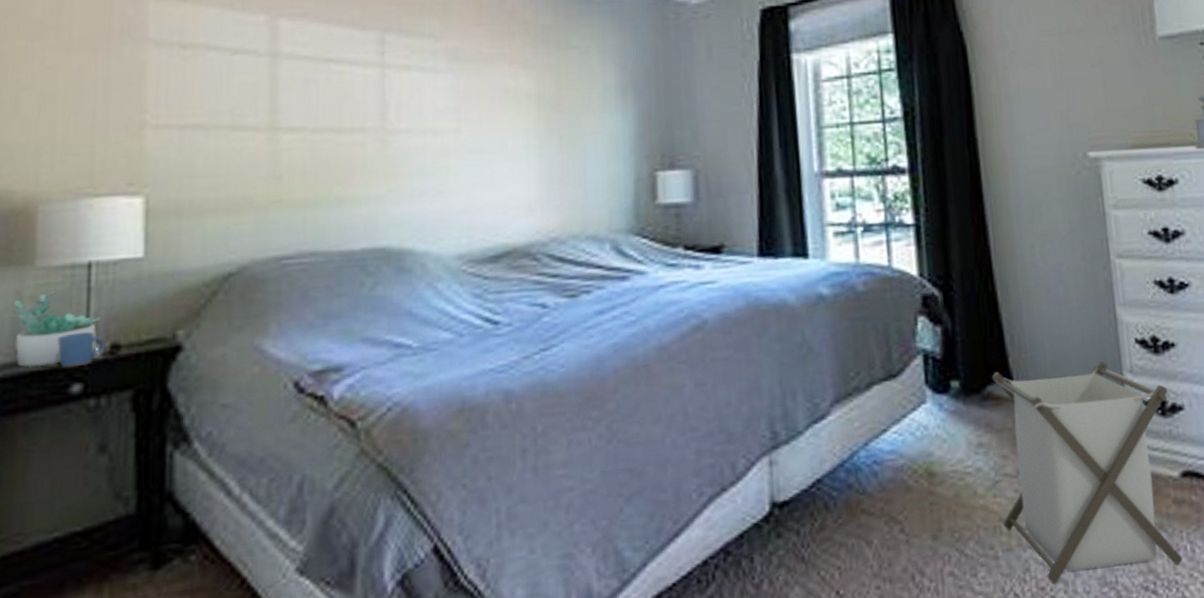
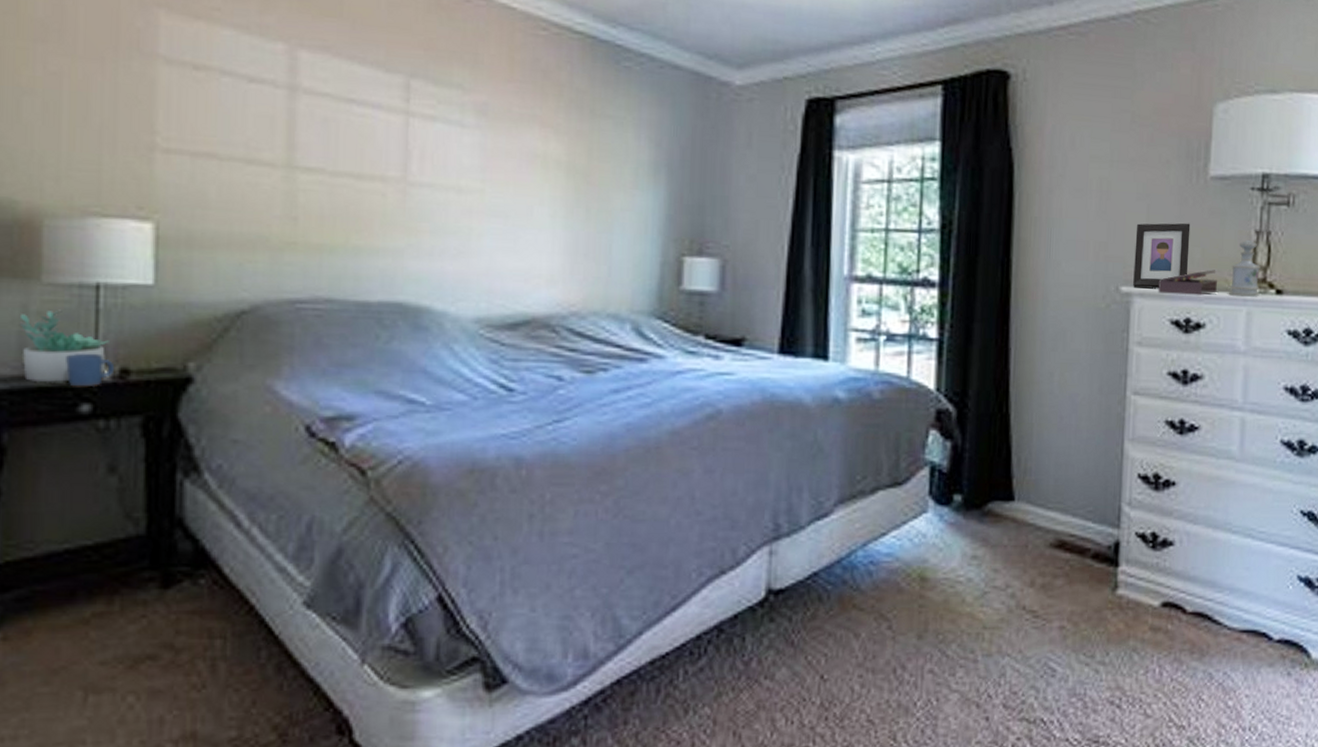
laundry basket: present [992,361,1182,584] -> none [986,490,1162,689]
picture frame: none [1094,83,1152,152] -> present [1133,223,1191,289]
jewelry box: none [1124,125,1184,155] -> present [1158,270,1217,296]

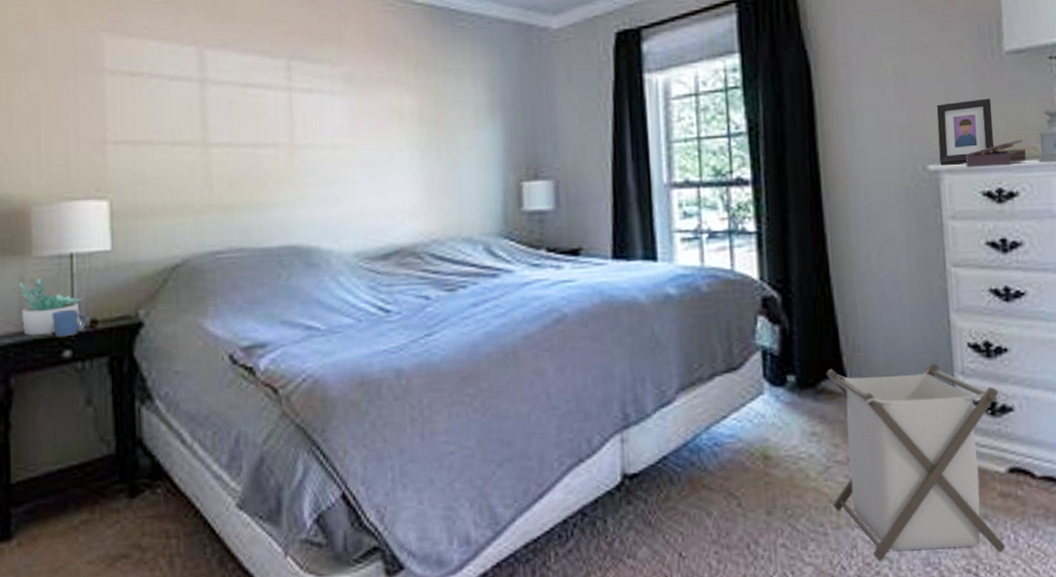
laundry basket: none [986,490,1162,689] -> present [826,363,1005,560]

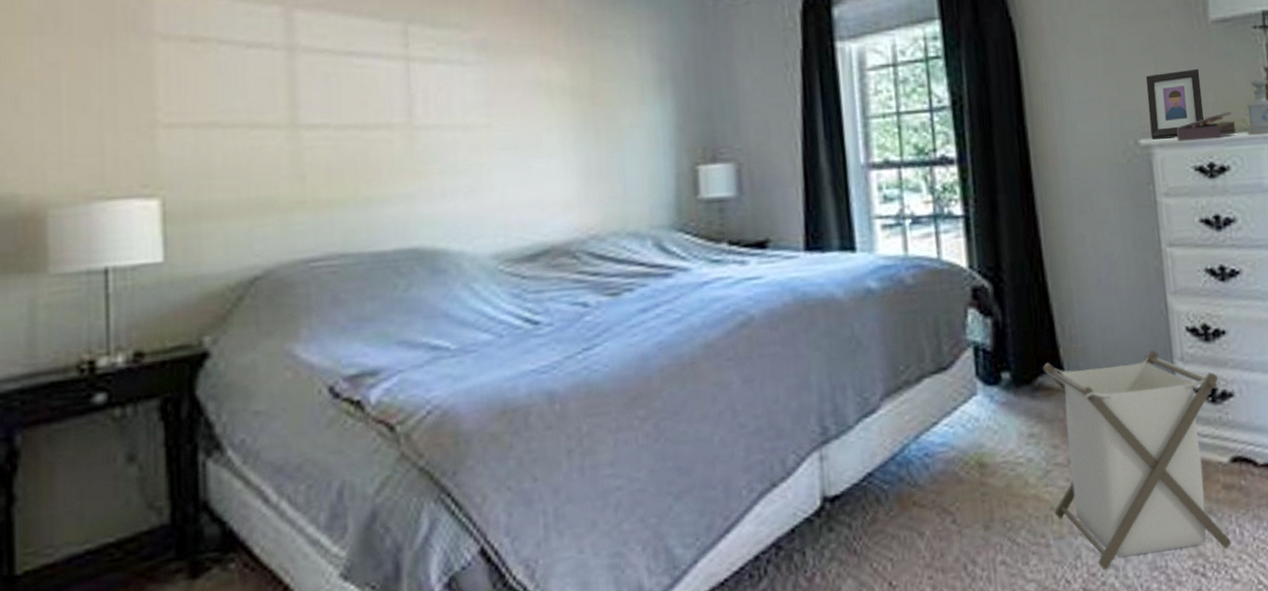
succulent plant: present [18,276,82,336] -> none [27,299,121,378]
mug: present [52,309,87,338] -> none [77,339,129,378]

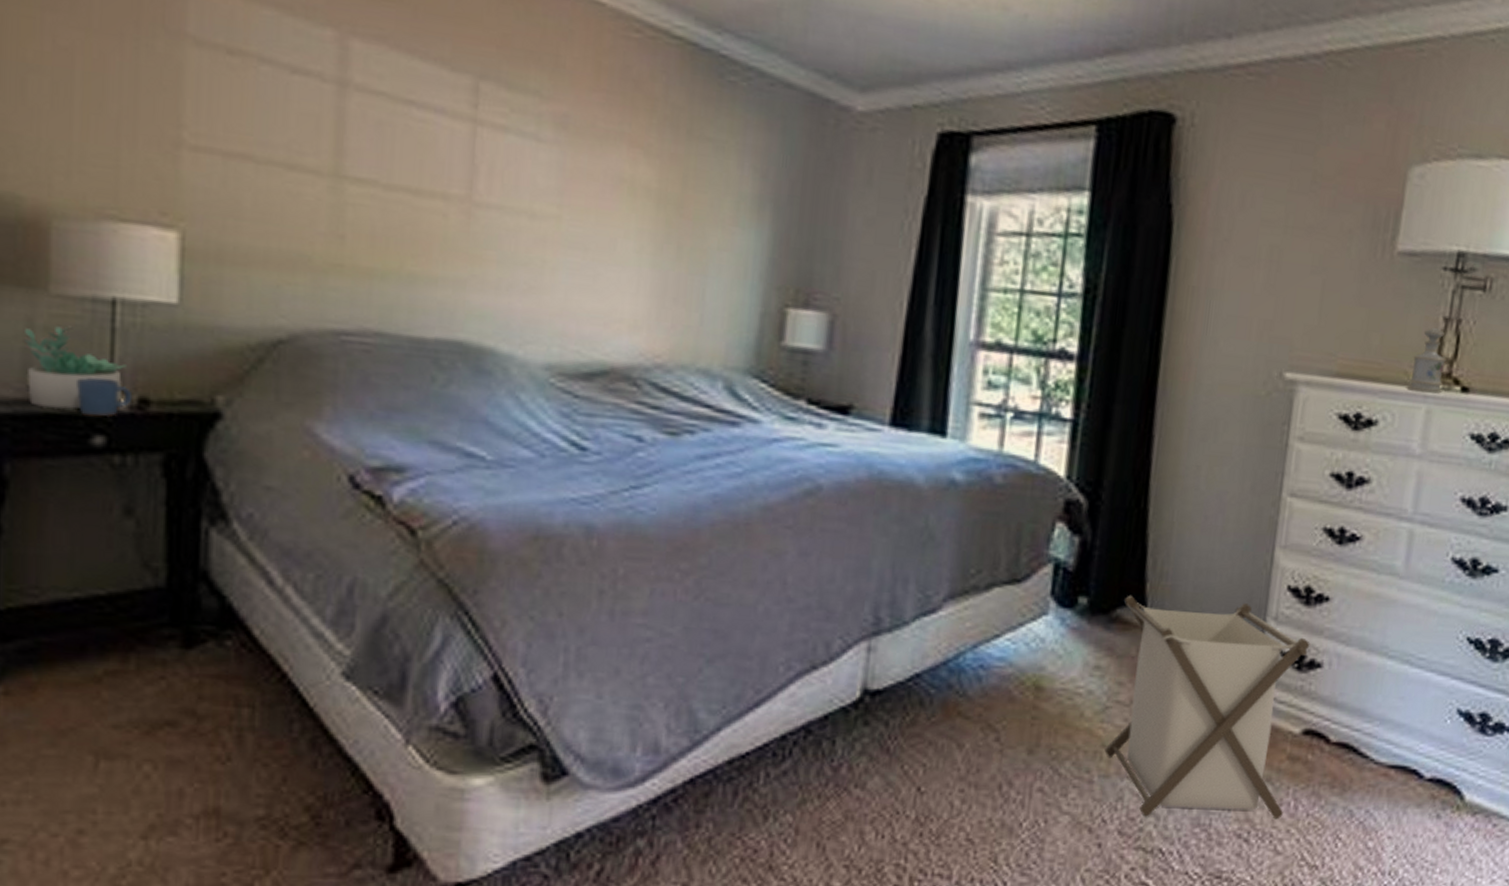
succulent plant: none [27,299,121,378] -> present [23,326,126,410]
mug: none [77,339,129,378] -> present [77,377,133,418]
picture frame: present [1146,68,1204,140] -> none [1299,301,1371,377]
jewelry box: present [1176,111,1236,142] -> none [1327,359,1396,388]

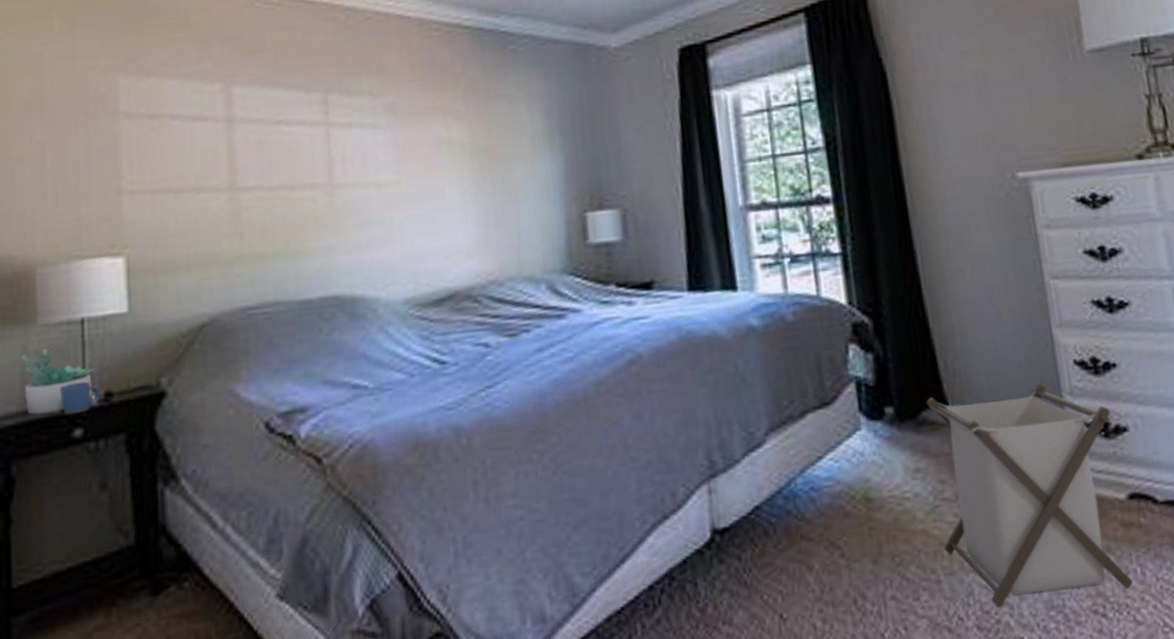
perfume bottle: present [1406,328,1448,394] -> none [1128,106,1165,165]

